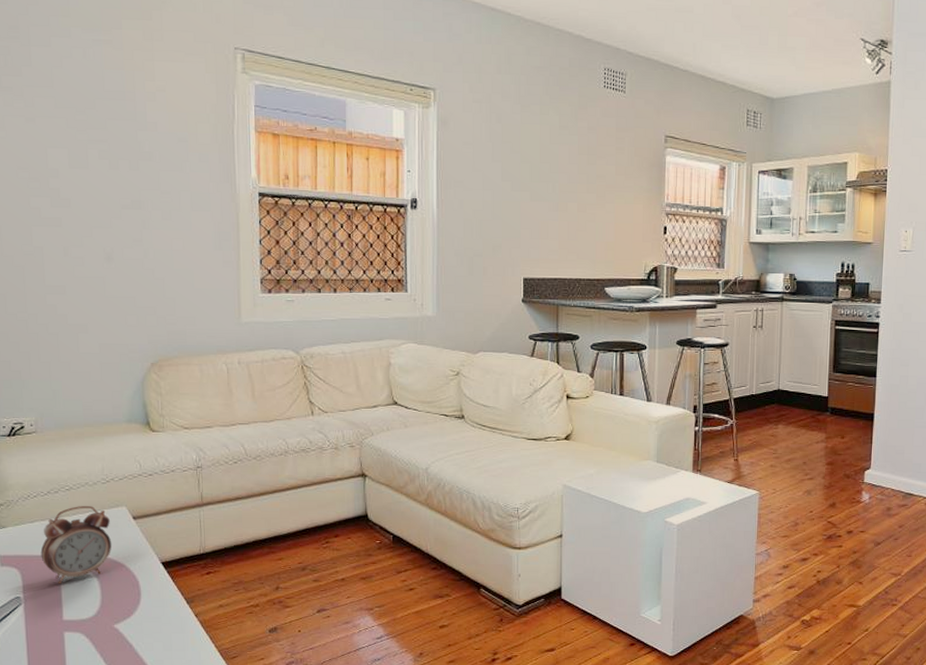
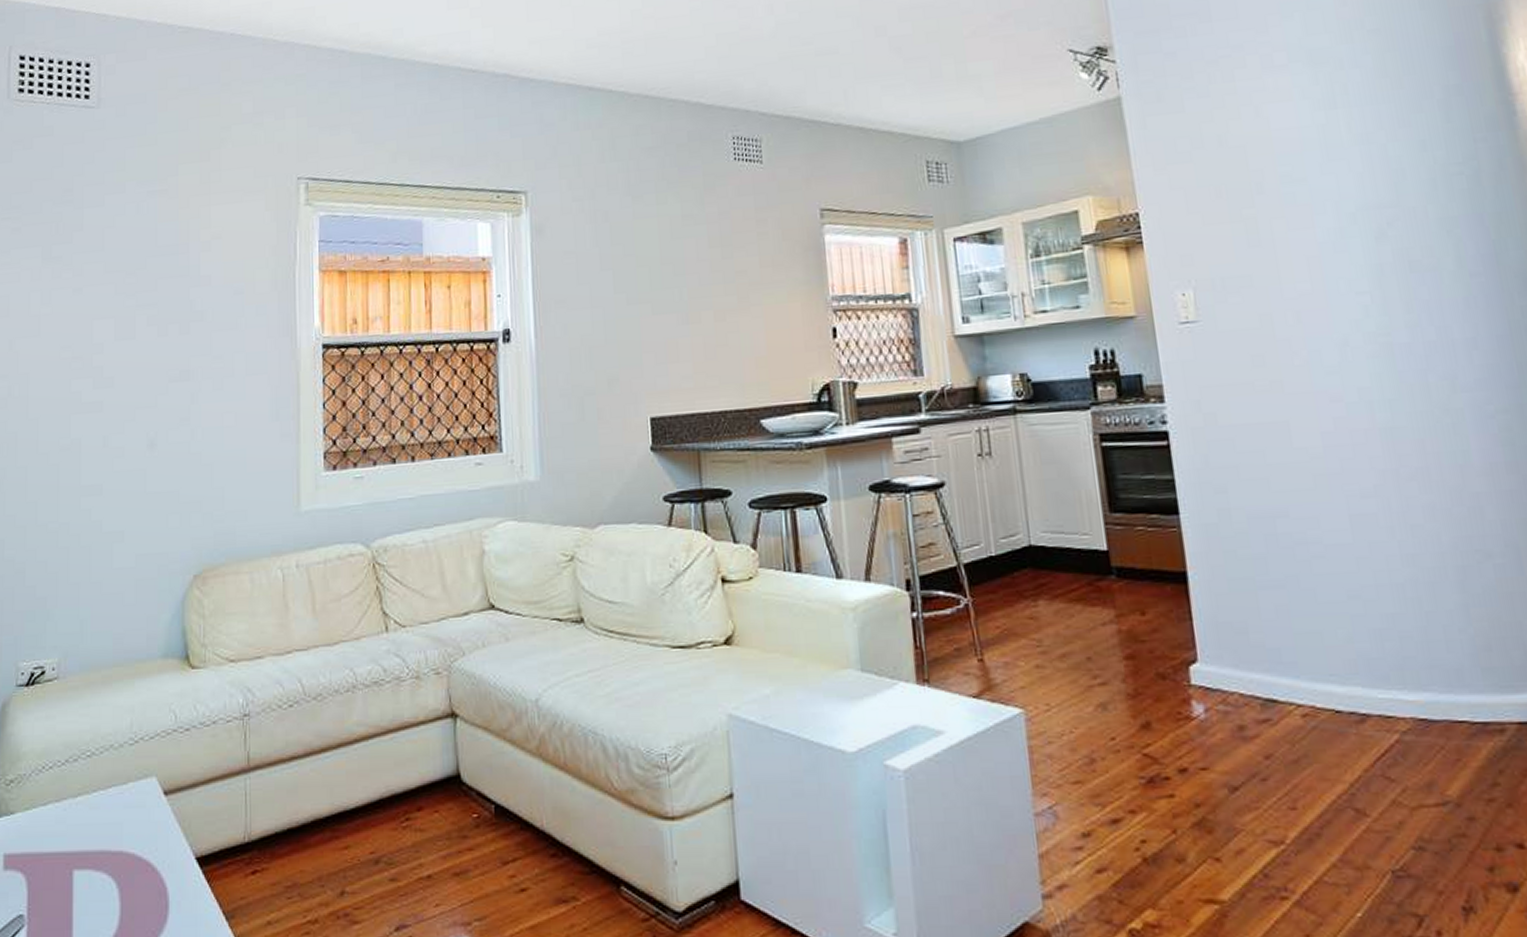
alarm clock: present [40,506,112,584] -> none [52,778,137,895]

